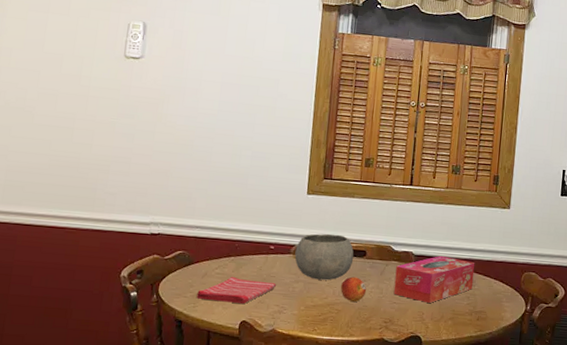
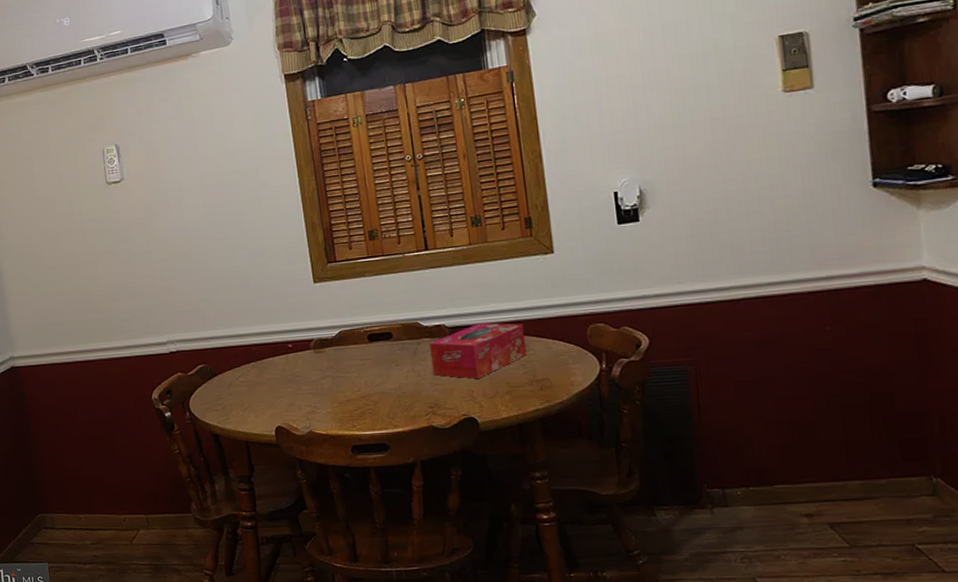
dish towel: present [196,276,277,305] -> none [226,382,304,410]
bowl: present [294,233,354,280] -> none [314,320,380,372]
fruit: present [340,277,367,303] -> none [371,362,402,391]

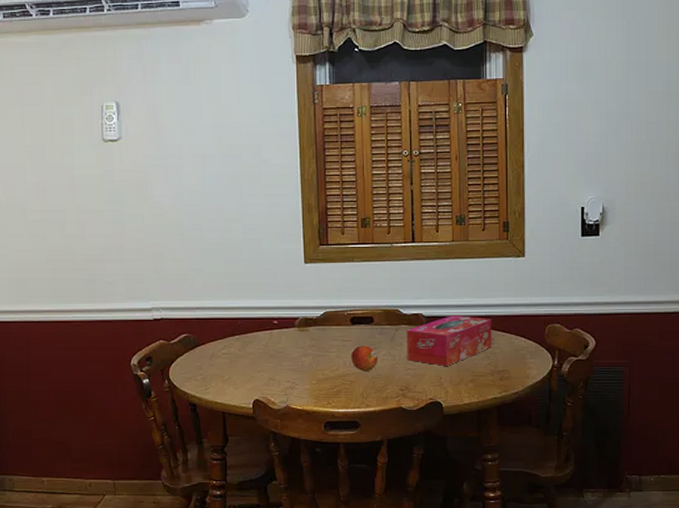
fruit: none [371,362,402,391] -> present [350,345,378,372]

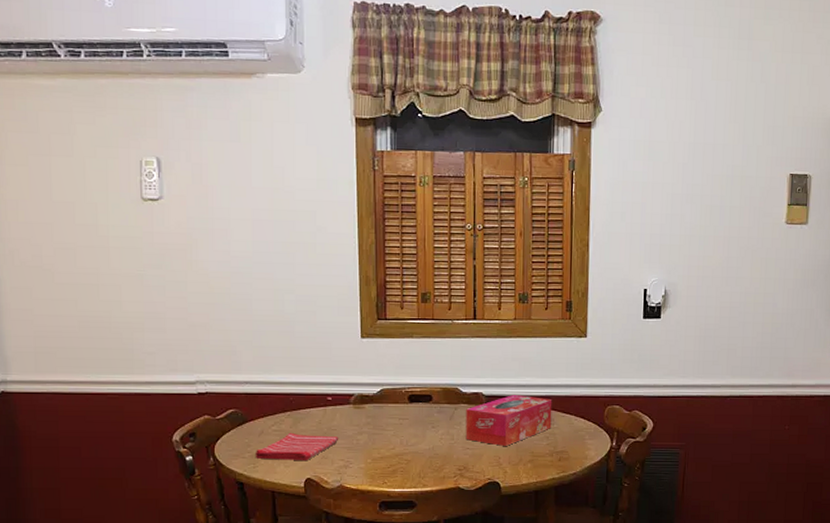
dish towel: none [206,355,285,383] -> present [254,432,339,461]
fruit: present [350,345,378,372] -> none [407,424,437,451]

